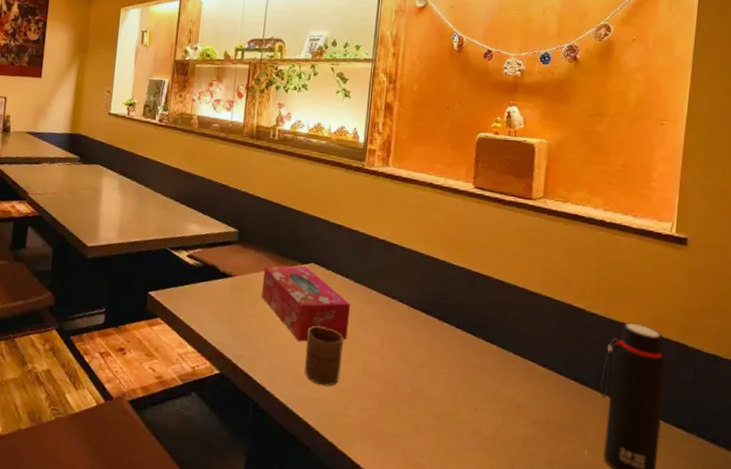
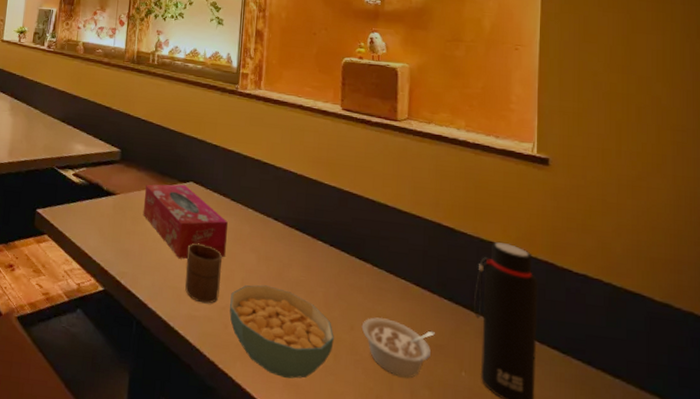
cereal bowl: none [350,367,457,459] -> present [229,285,334,379]
legume: none [485,398,559,457] -> present [361,317,435,378]

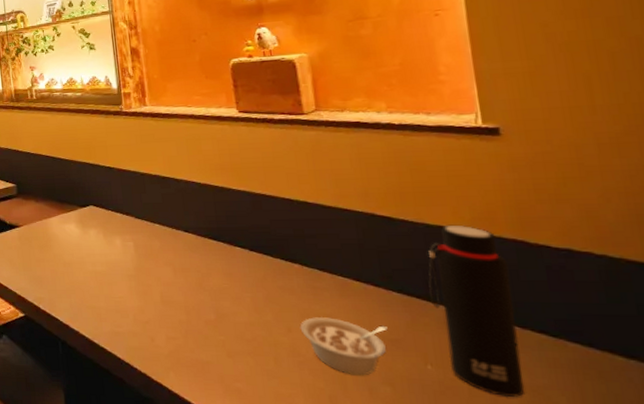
tissue box: present [143,184,228,259] -> none [46,209,139,280]
cup: present [185,243,222,304] -> none [99,263,140,320]
cereal bowl: present [229,285,334,379] -> none [152,296,272,385]

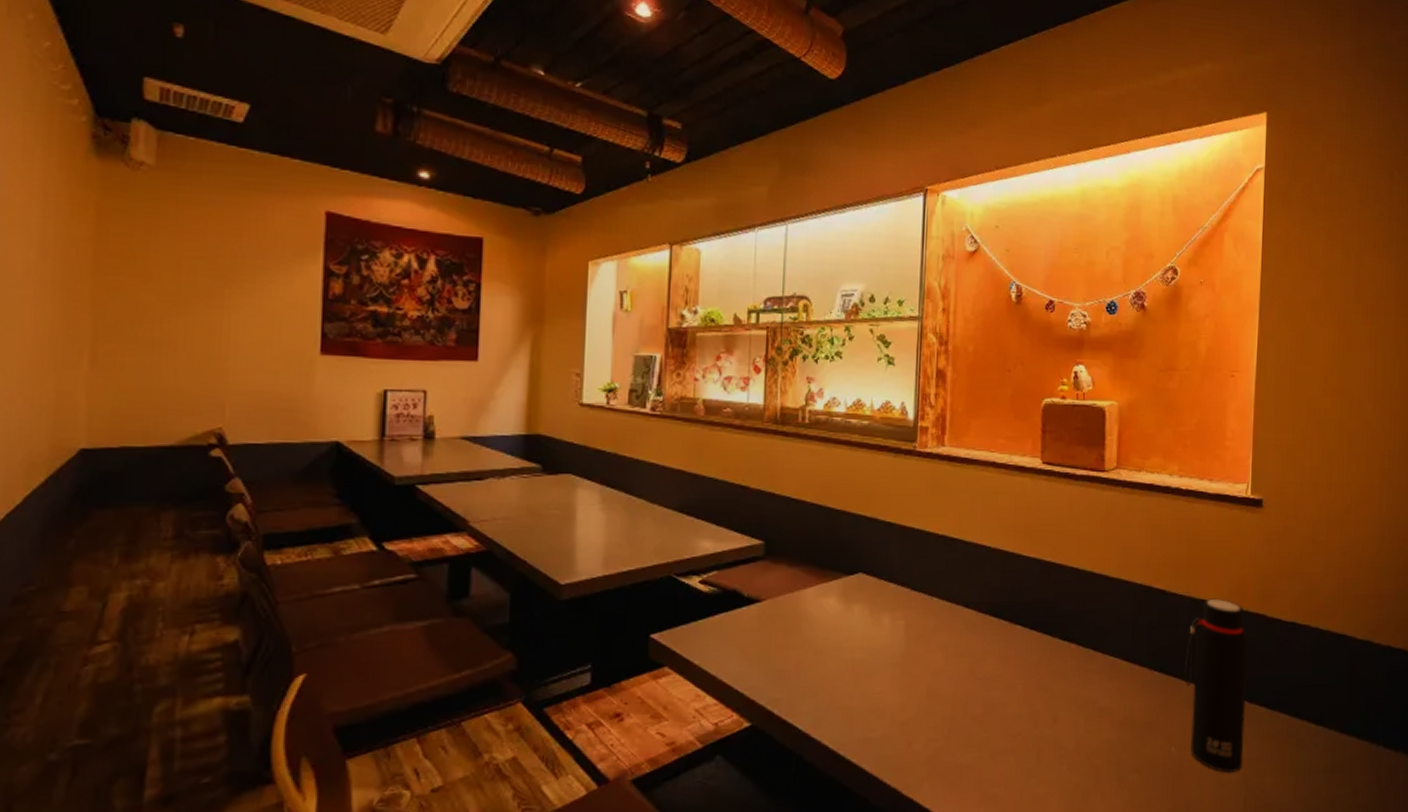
legume: present [300,316,388,376] -> none [1066,702,1144,766]

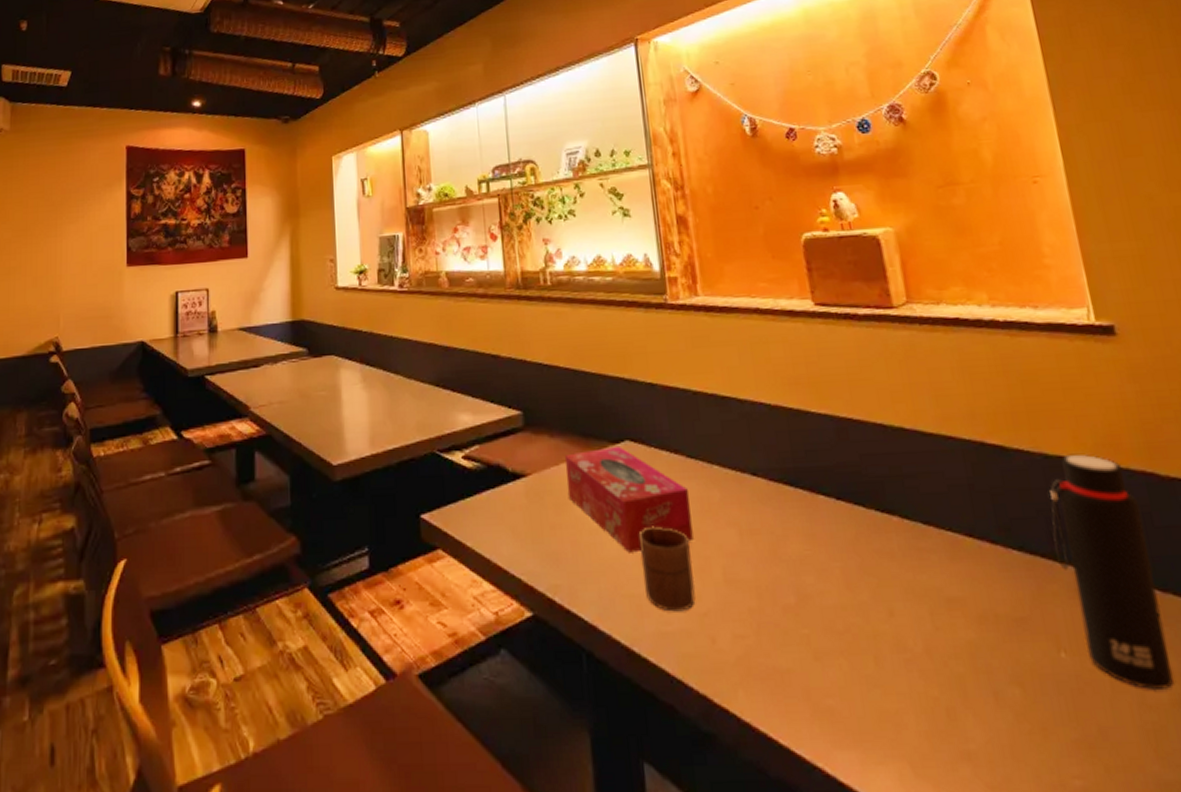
tissue box: none [798,577,908,672] -> present [564,445,694,553]
cup: none [857,648,902,721] -> present [638,526,696,612]

